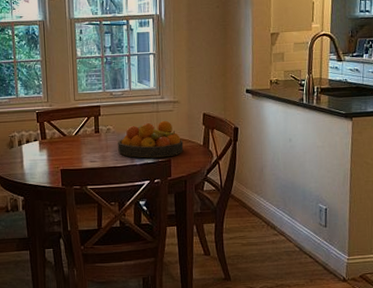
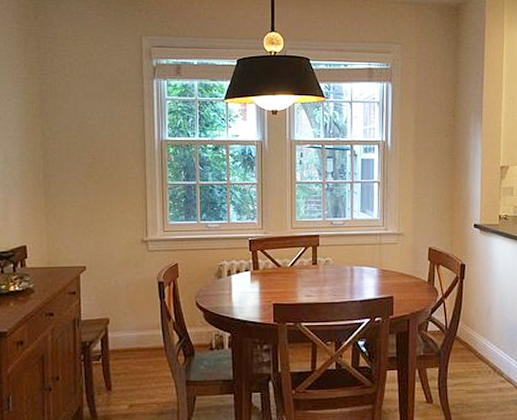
fruit bowl: present [118,120,184,158] -> none [337,253,407,294]

